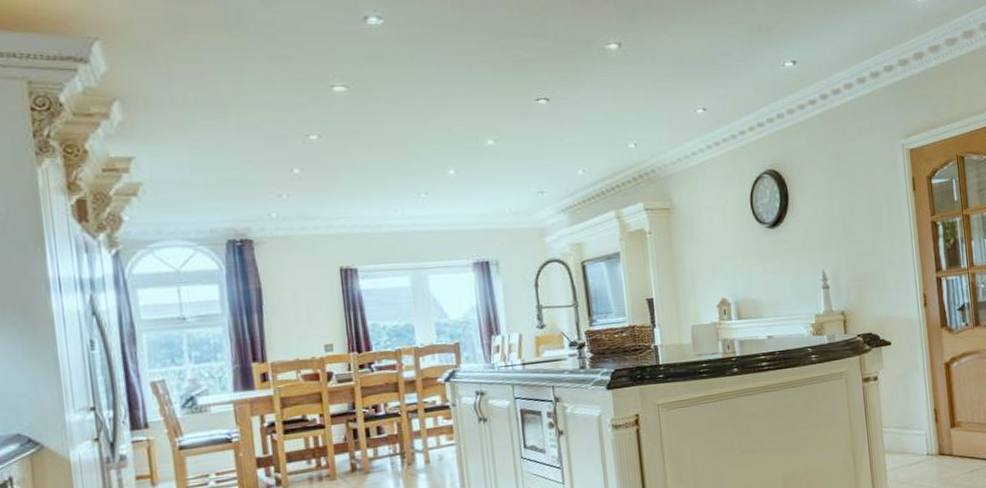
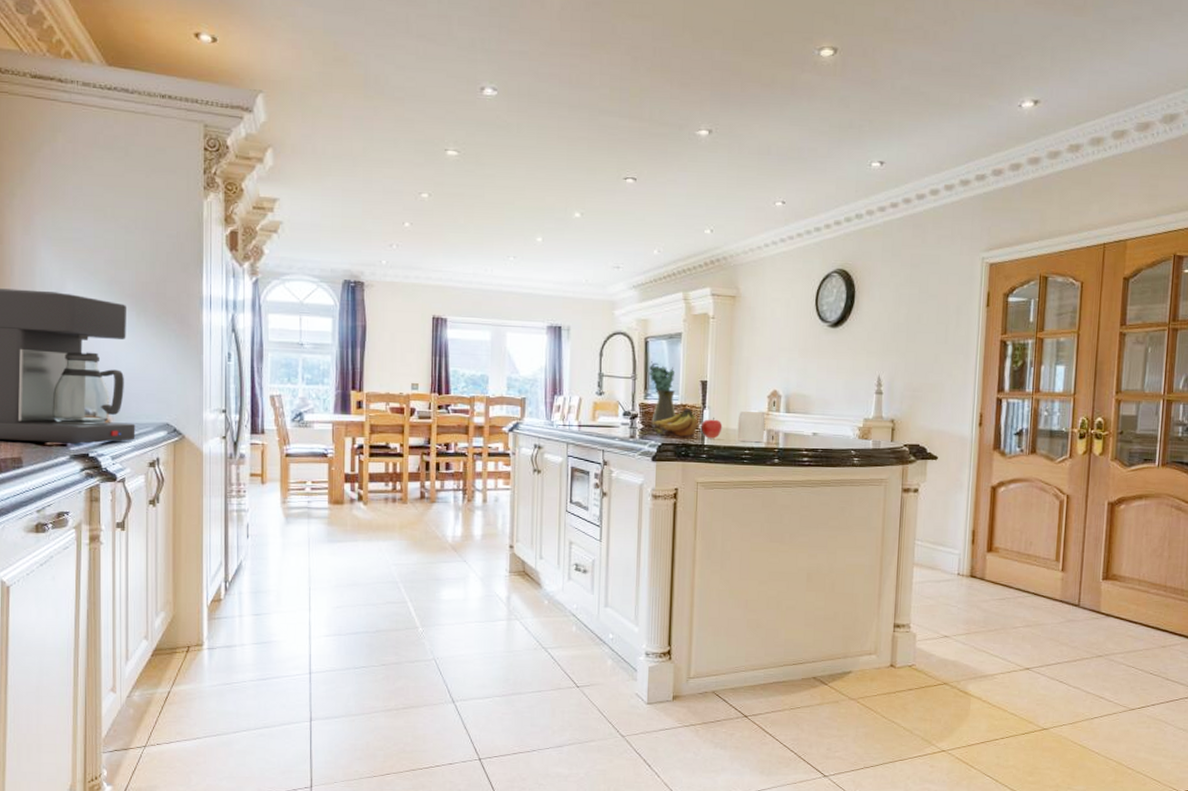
vase: none [590,285,626,362] -> present [648,361,676,436]
fruit: none [600,329,650,362] -> present [650,408,698,439]
fruit: none [654,335,676,358] -> present [701,418,723,439]

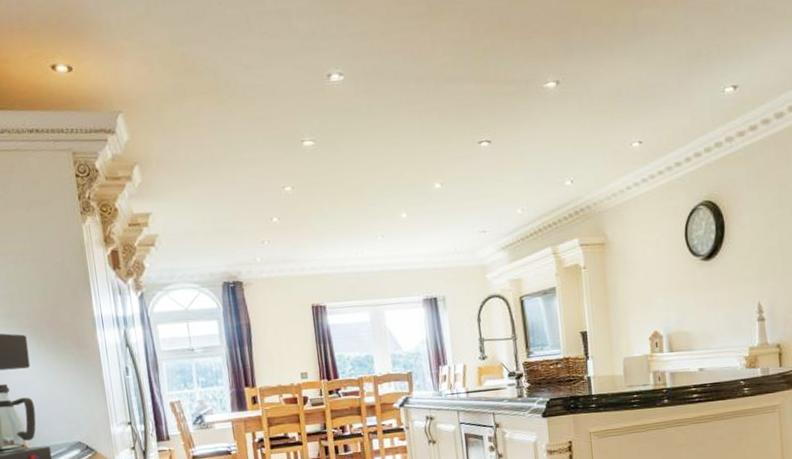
vase: present [648,361,676,436] -> none [528,319,561,391]
fruit: present [650,408,698,439] -> none [536,361,583,392]
fruit: present [701,418,723,439] -> none [587,367,608,388]

